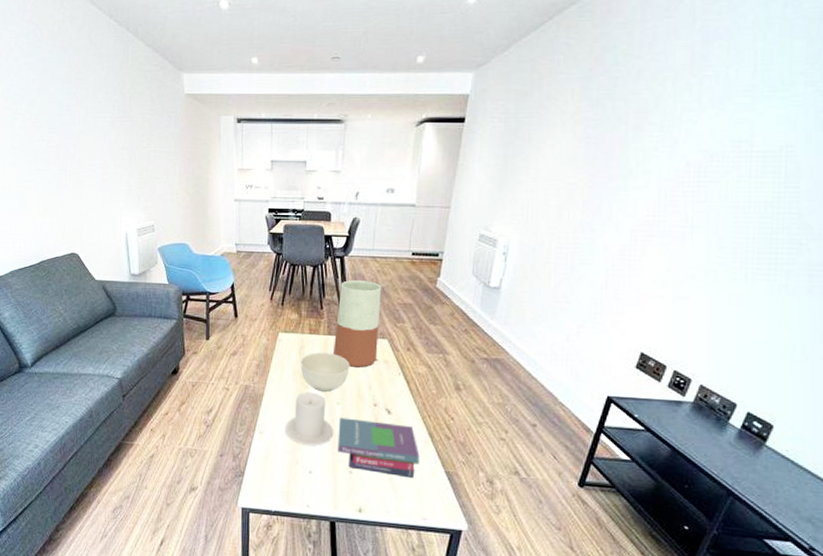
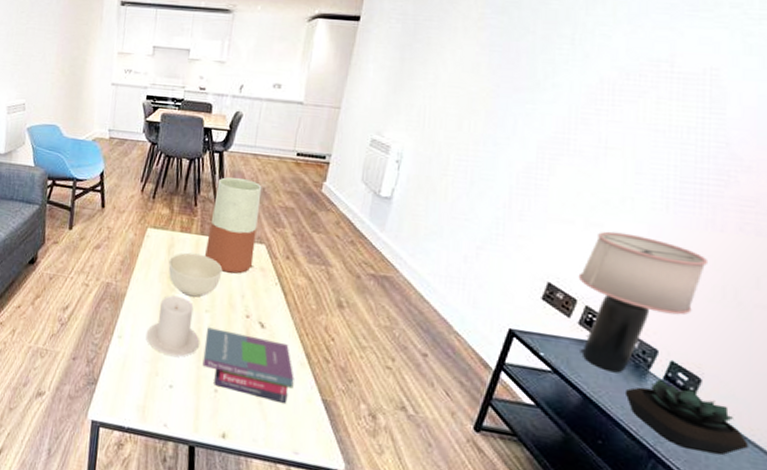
table lamp: none [667,302,780,427] -> present [578,231,707,373]
succulent plant: none [707,429,812,488] -> present [624,379,748,456]

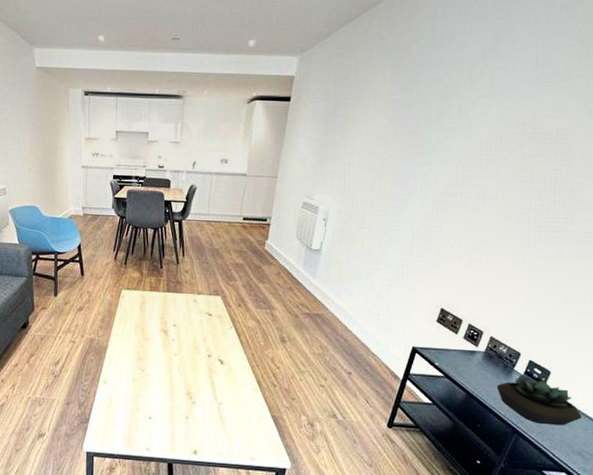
candle: present [146,295,199,357] -> none [127,344,171,394]
bowl: present [168,252,223,298] -> none [141,307,187,344]
books: present [202,327,294,403] -> none [175,367,249,421]
vase: present [205,177,262,274] -> none [172,242,216,322]
table lamp: present [578,231,707,373] -> none [463,264,556,373]

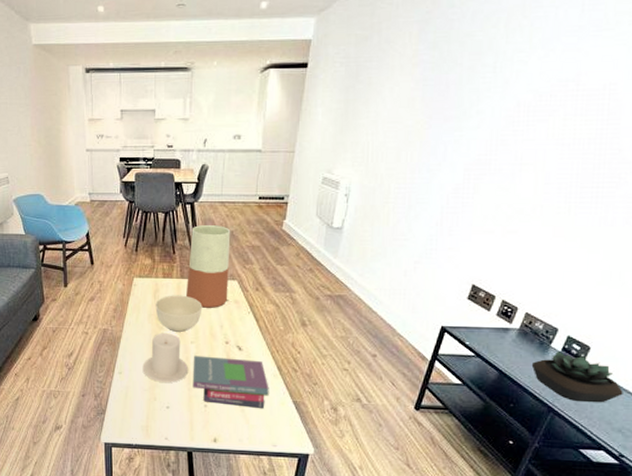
candle: none [127,344,171,394] -> present [142,332,188,383]
bowl: none [141,307,187,344] -> present [155,295,203,332]
vase: none [172,242,216,322] -> present [186,225,231,308]
books: none [175,367,249,421] -> present [192,355,269,408]

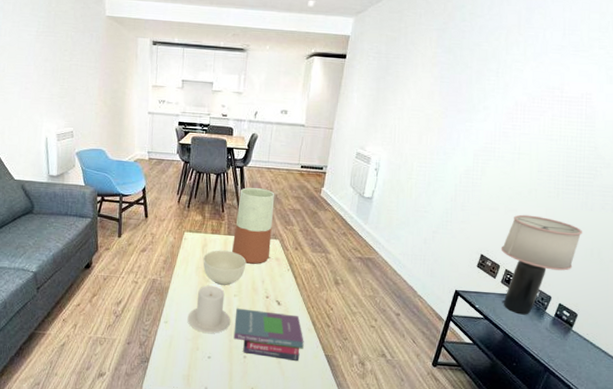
table lamp: none [496,236,599,351] -> present [500,214,582,315]
succulent plant: present [531,351,623,403] -> none [530,317,605,365]

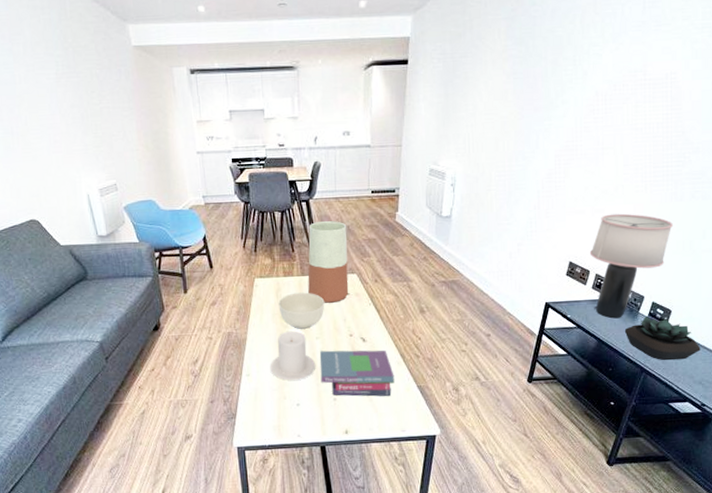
succulent plant: none [530,317,605,365] -> present [624,317,701,360]

